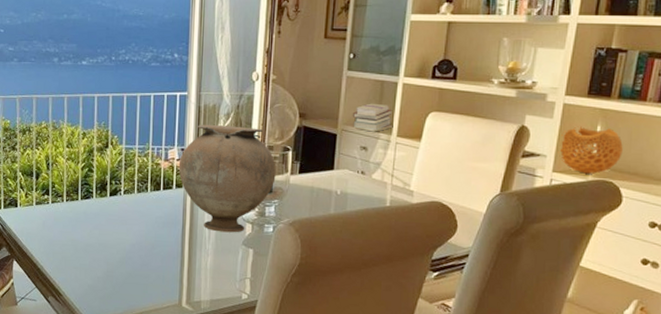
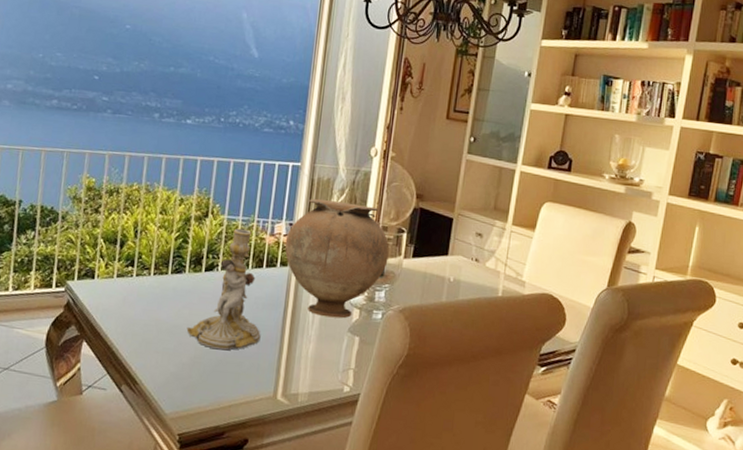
candlestick: none [98,156,163,265] -> present [186,228,261,351]
books: present [352,103,393,132] -> none [469,189,509,219]
decorative bowl: present [558,126,623,174] -> none [660,225,718,274]

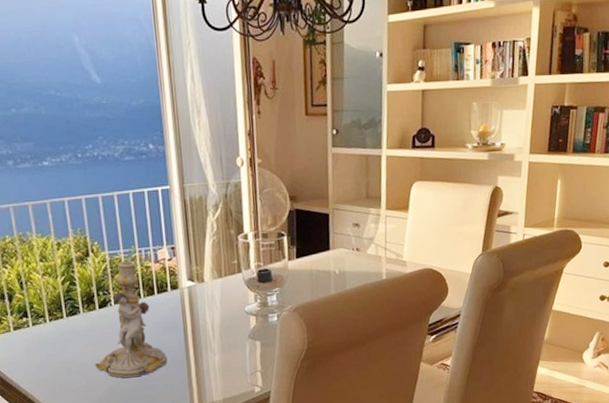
vase: present [285,198,390,319] -> none [170,216,274,329]

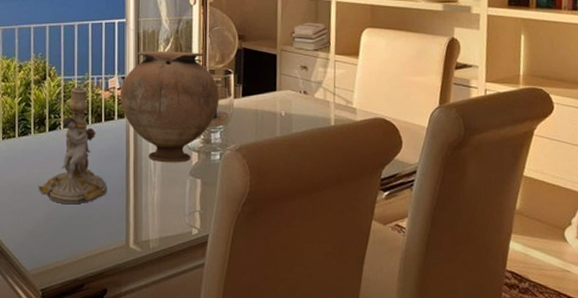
vase: none [170,216,274,329] -> present [120,50,219,163]
books: none [341,178,380,208] -> present [290,22,329,51]

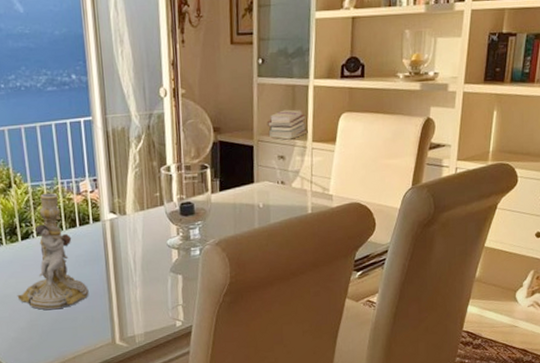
vase: present [120,50,219,163] -> none [92,148,197,263]

